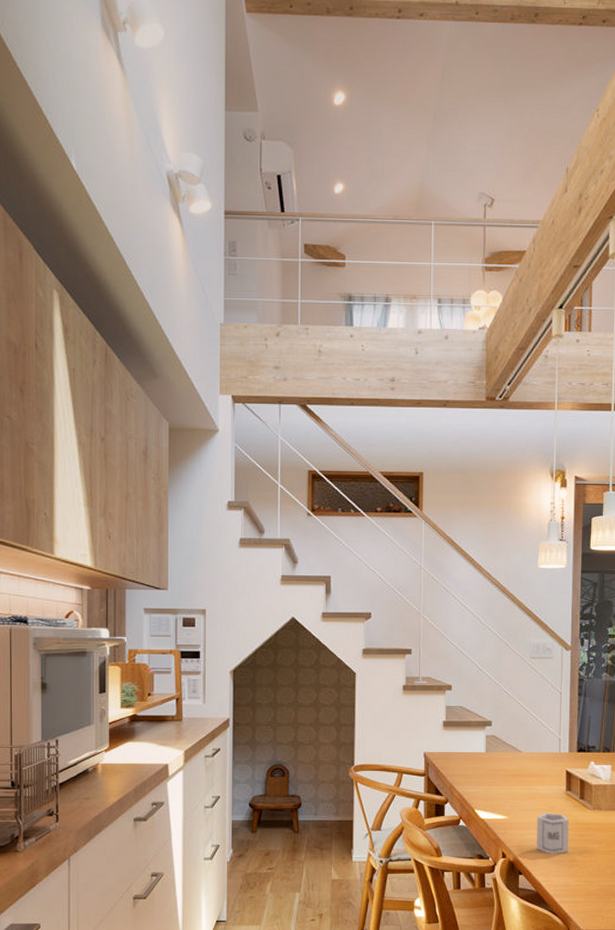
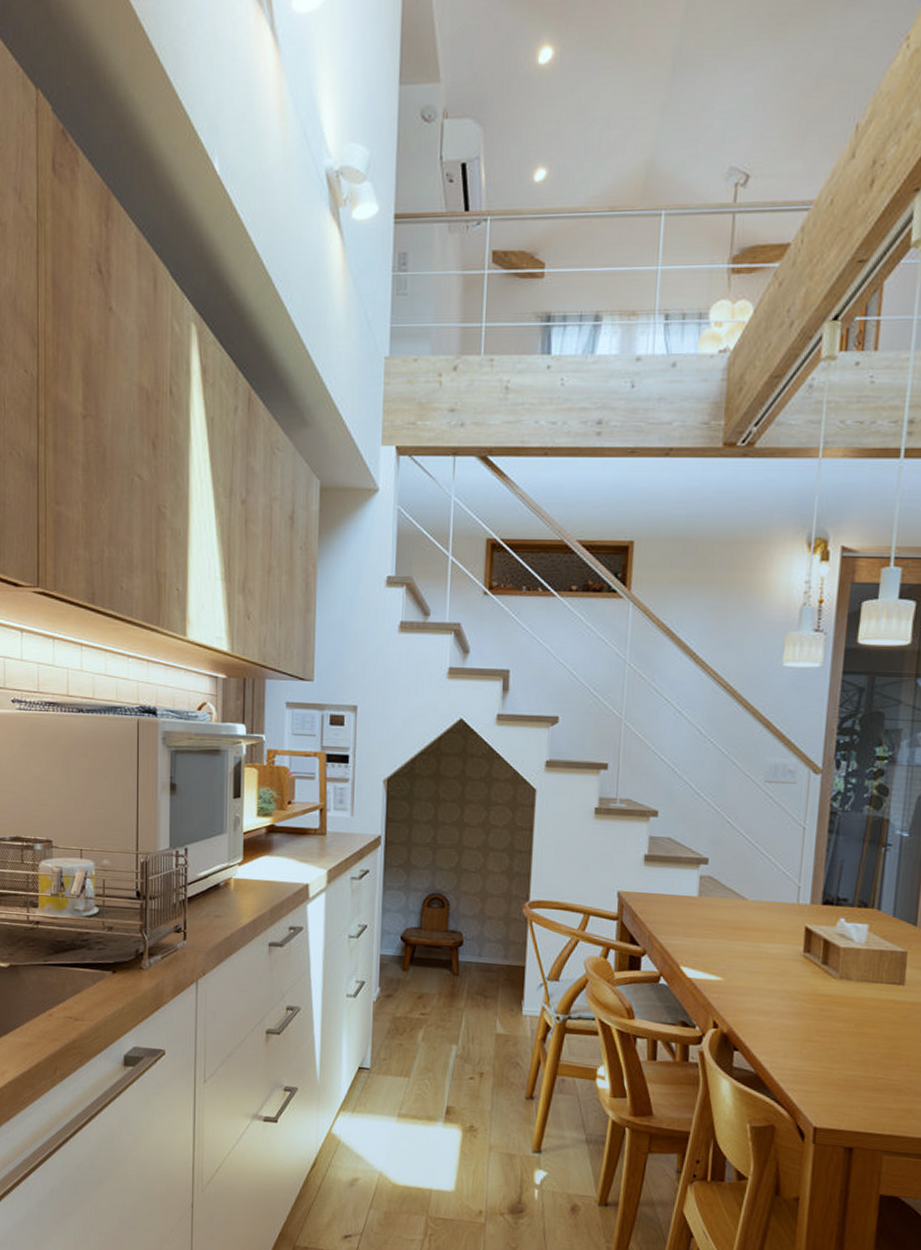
cup: present [537,813,569,854] -> none [759,977,805,1030]

